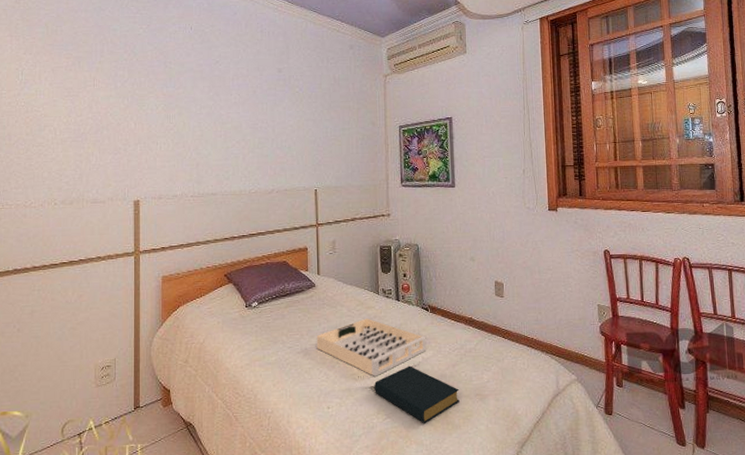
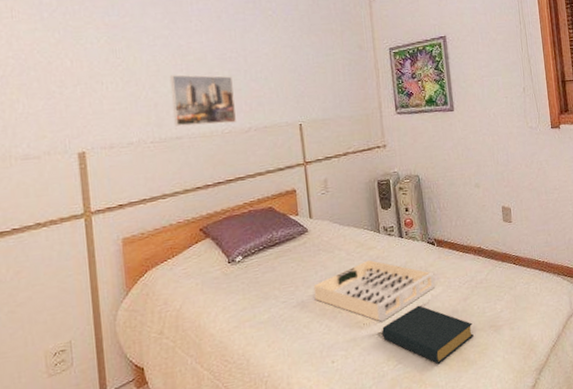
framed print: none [210,140,263,185] -> present [169,74,237,127]

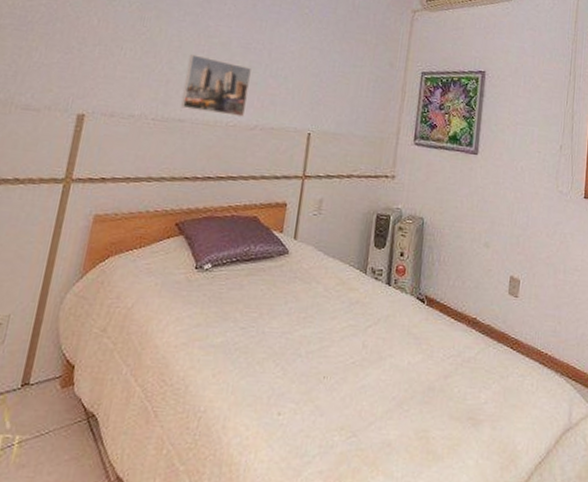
tray: present [313,260,436,322] -> none [277,302,417,380]
hardback book: present [382,305,474,364] -> none [342,370,448,448]

